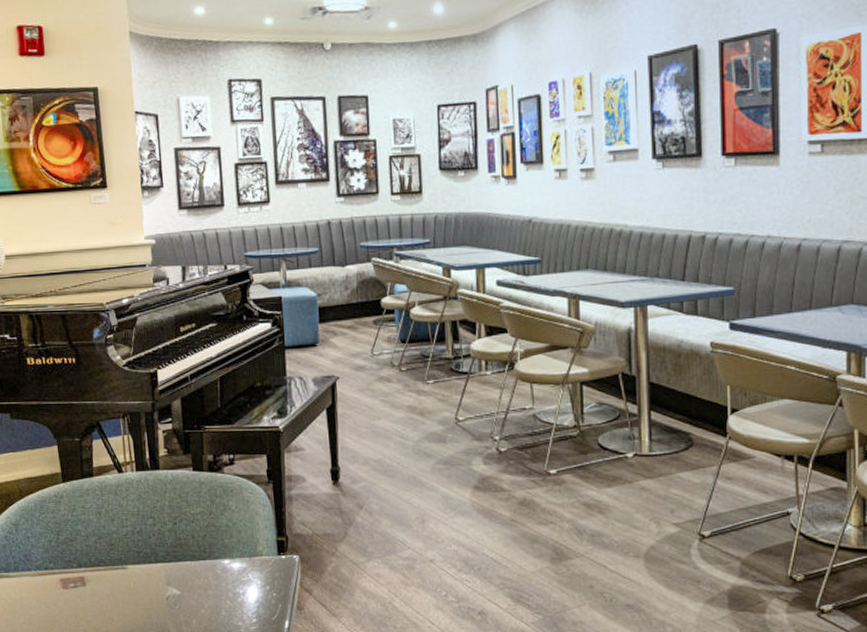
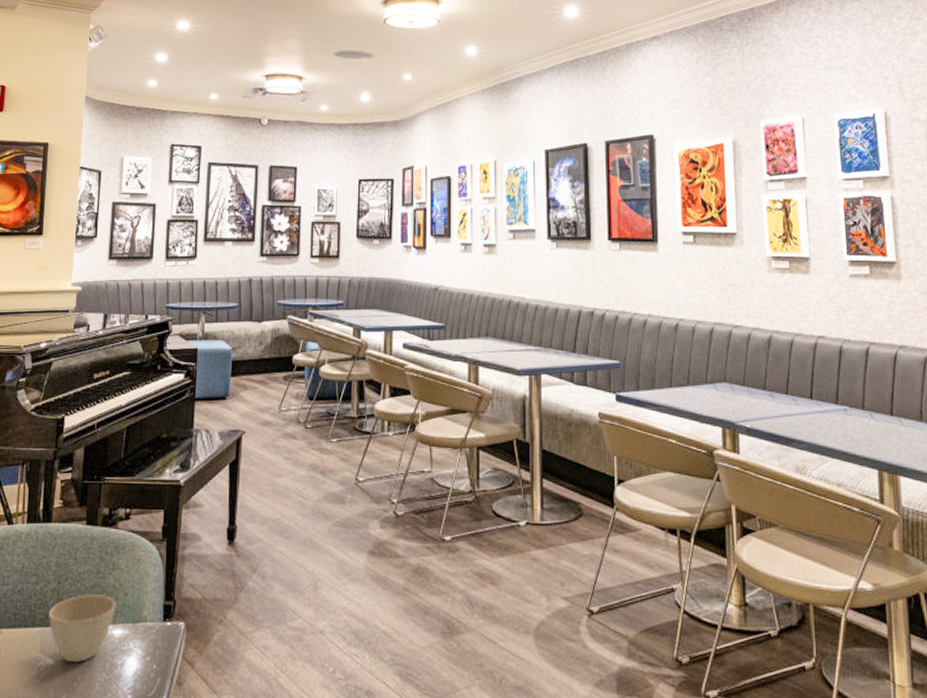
cup: none [169,532,232,592] -> present [48,593,116,662]

